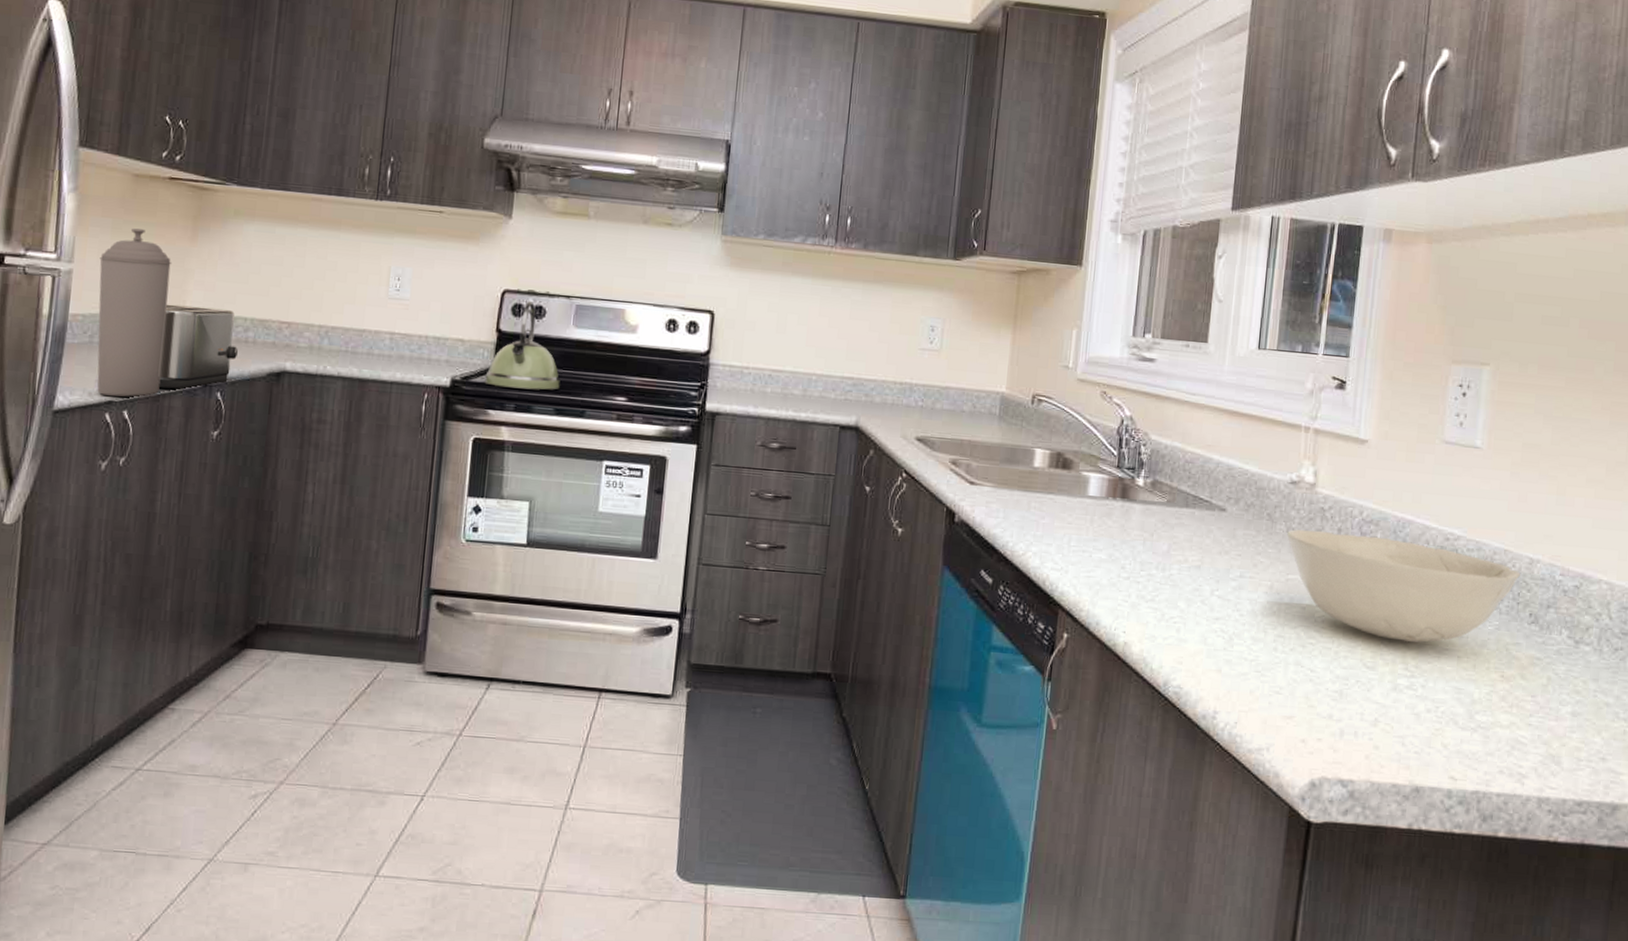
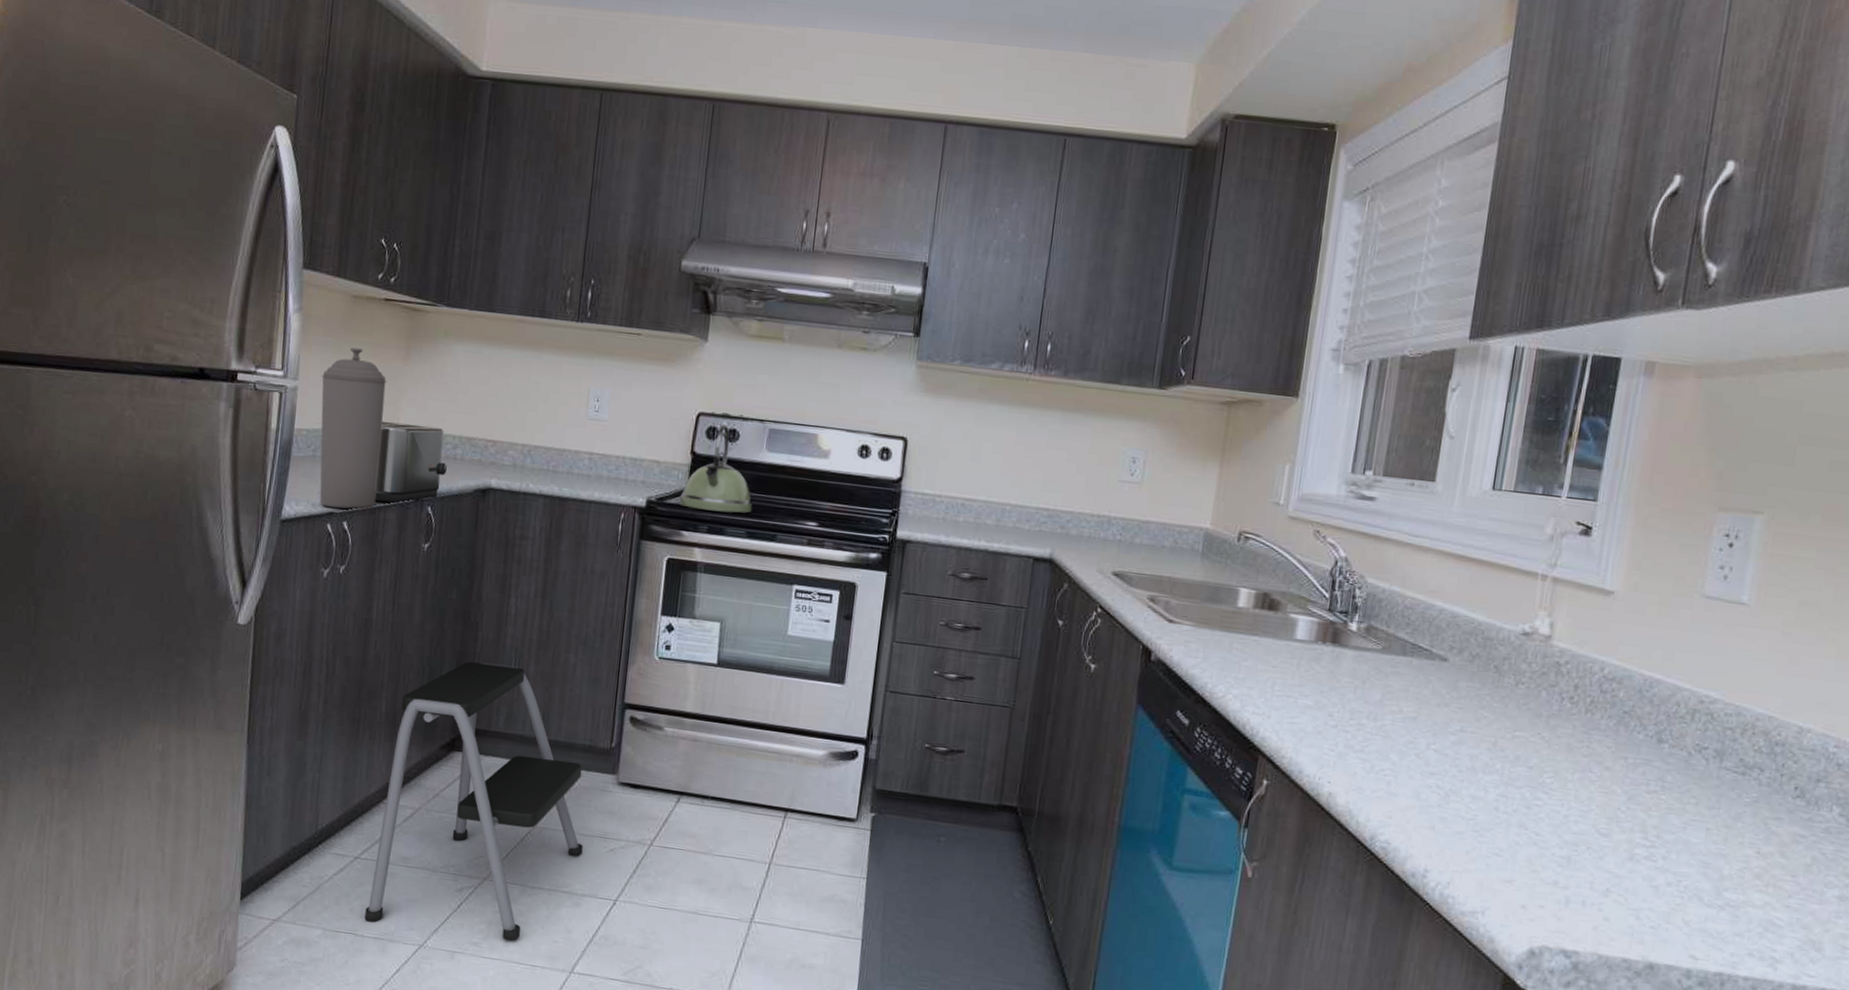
step stool: none [147,553,388,847] -> present [364,661,583,941]
bowl: present [1287,529,1520,643] -> none [1515,684,1787,812]

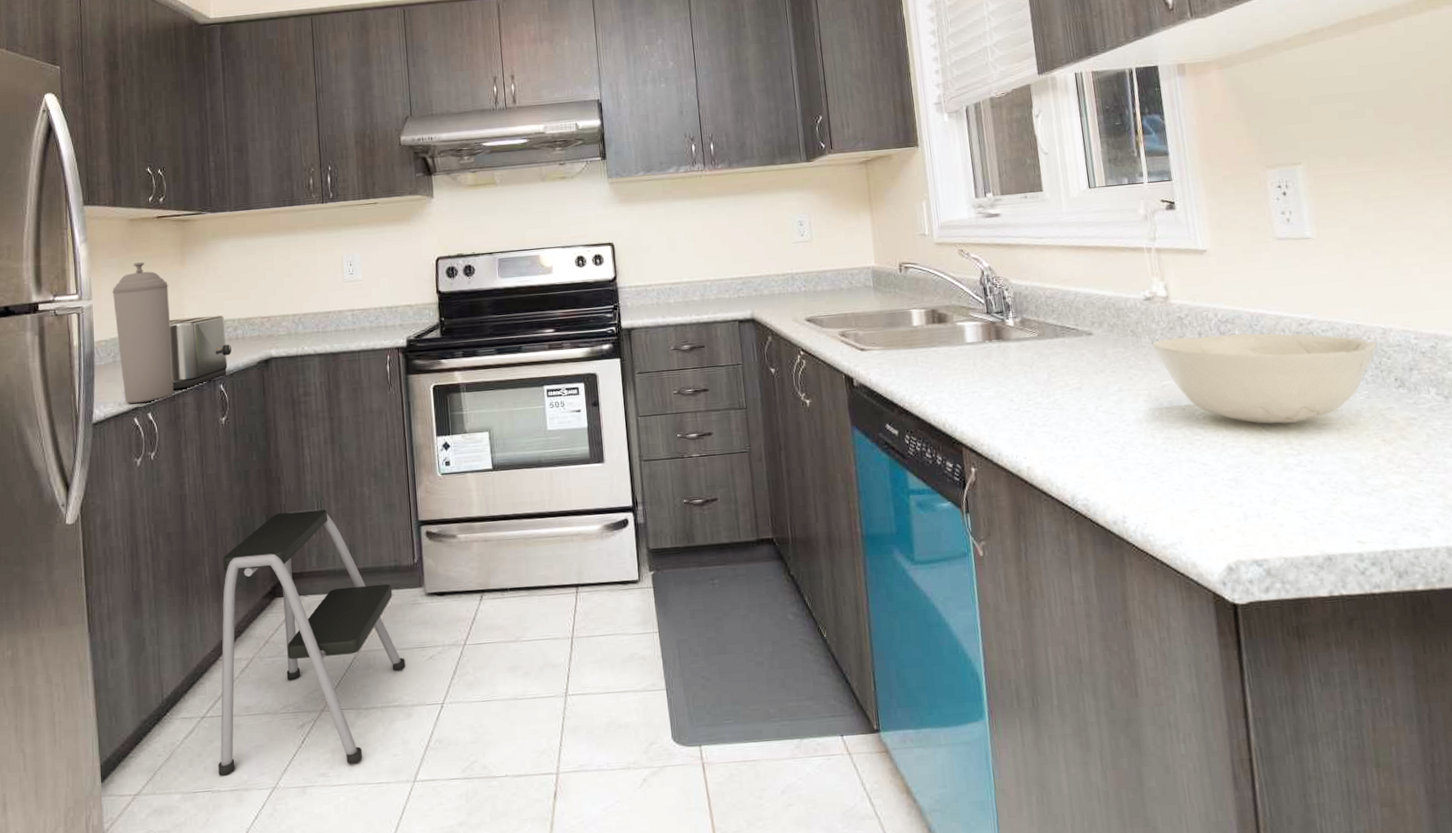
kettle: present [677,424,753,514] -> none [433,263,498,340]
bowl: none [1515,684,1787,812] -> present [1152,333,1377,424]

